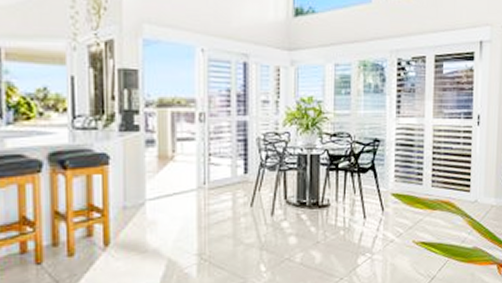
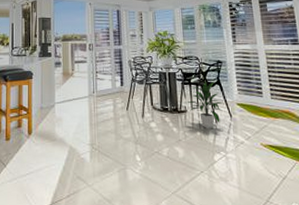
indoor plant: none [331,166,375,226] -> present [187,81,223,128]

